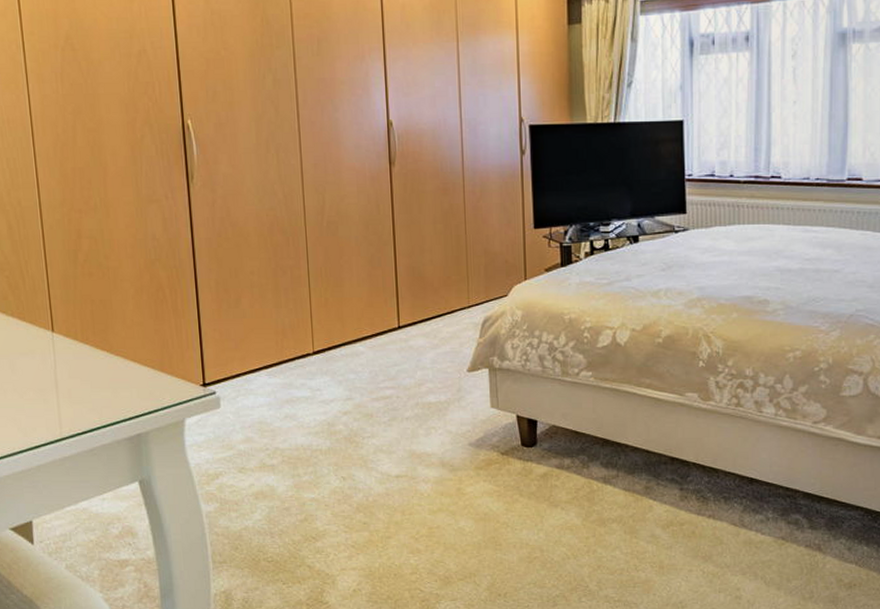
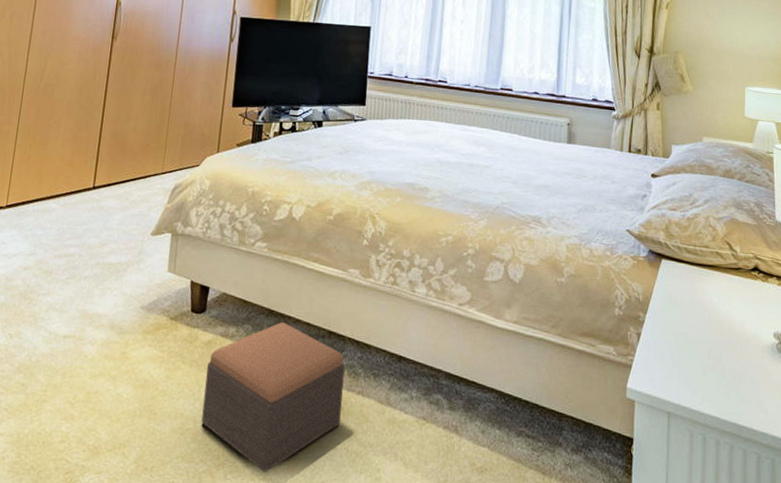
footstool: none [546,451,693,595] -> present [201,322,345,472]

